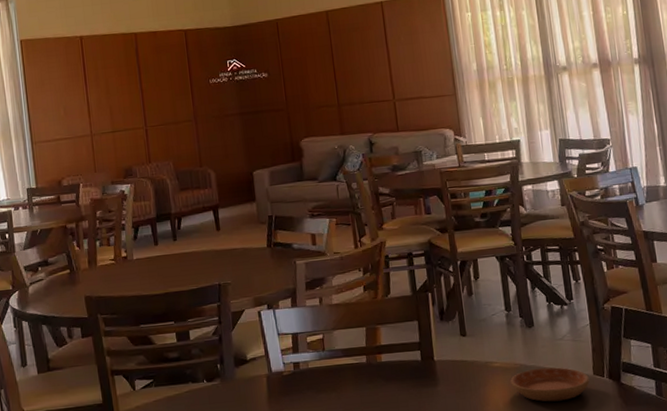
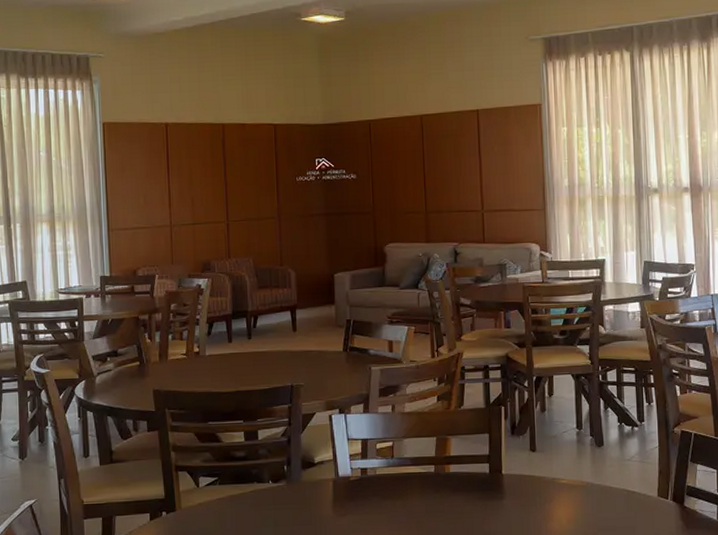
saucer: present [510,367,590,402] -> none [576,487,653,521]

